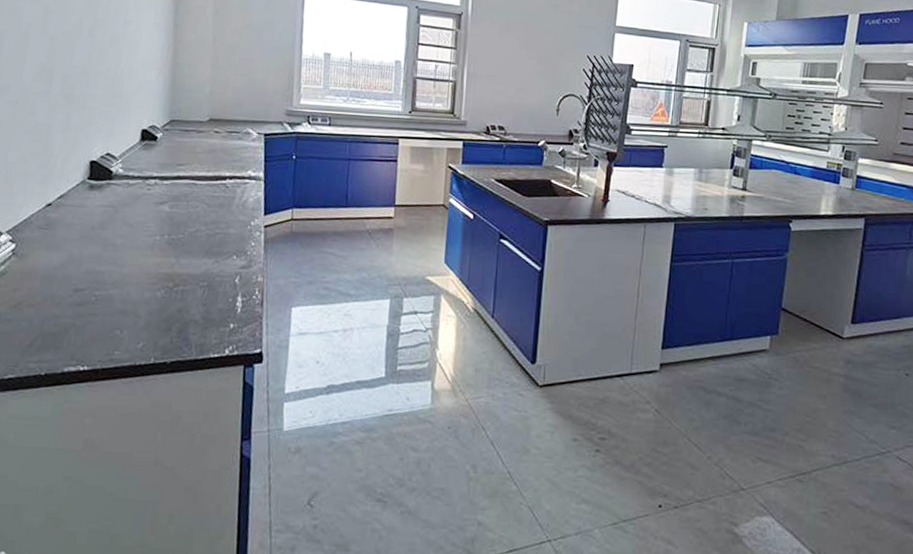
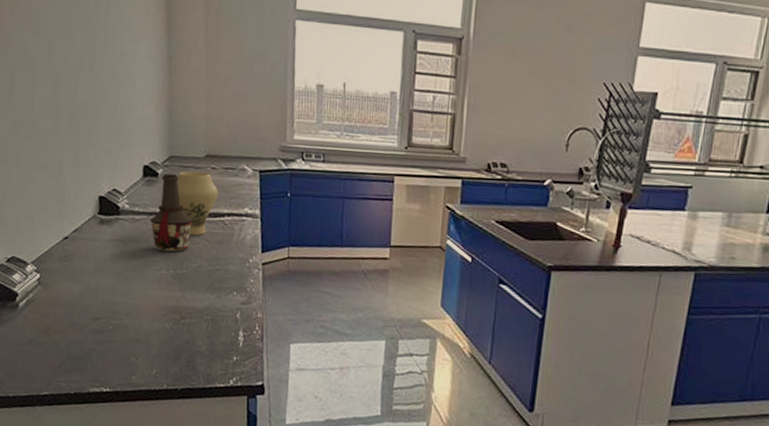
bottle: none [145,137,192,218] -> present [149,173,192,253]
vase: none [176,135,221,200] -> present [176,171,219,236]

